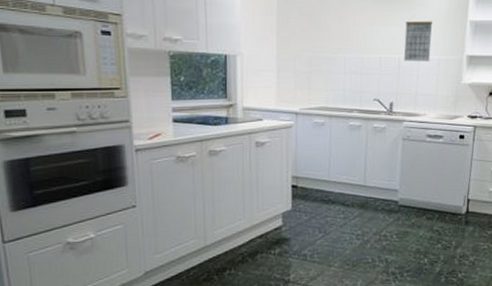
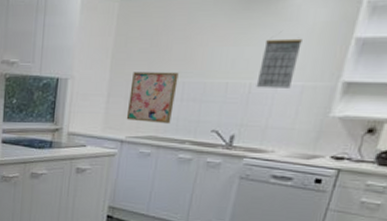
wall art: none [297,48,340,95] -> present [126,72,179,124]

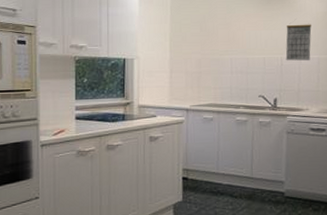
wall art: present [126,72,179,124] -> none [188,50,227,93]

